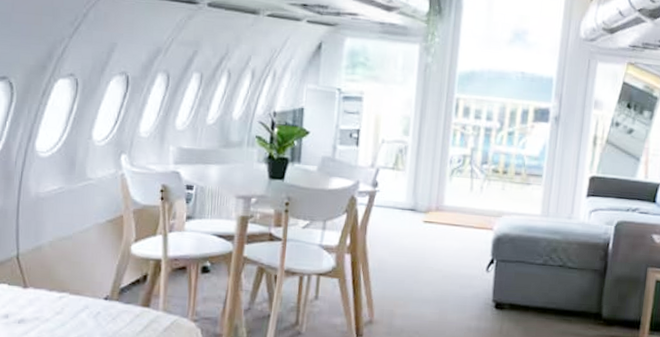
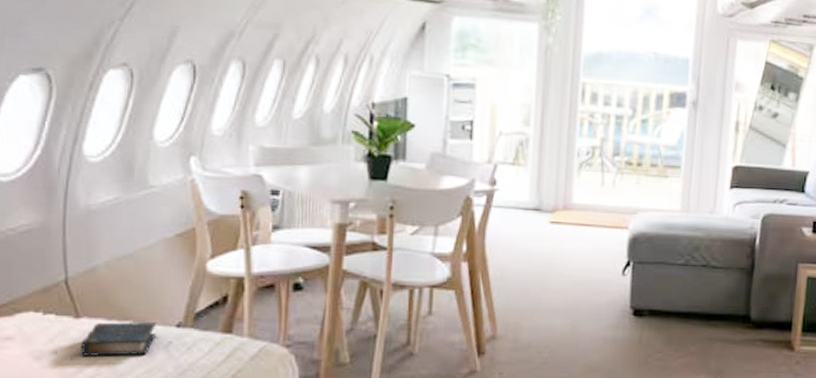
book: none [26,293,88,323] -> present [80,322,156,358]

